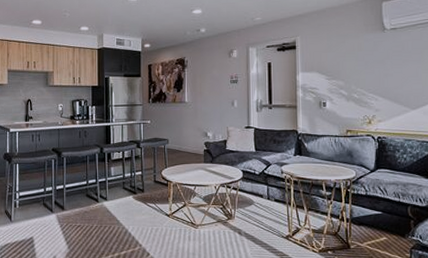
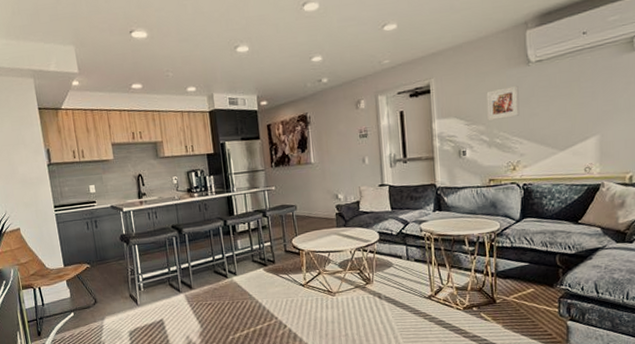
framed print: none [346,48,376,77] -> present [486,85,520,120]

